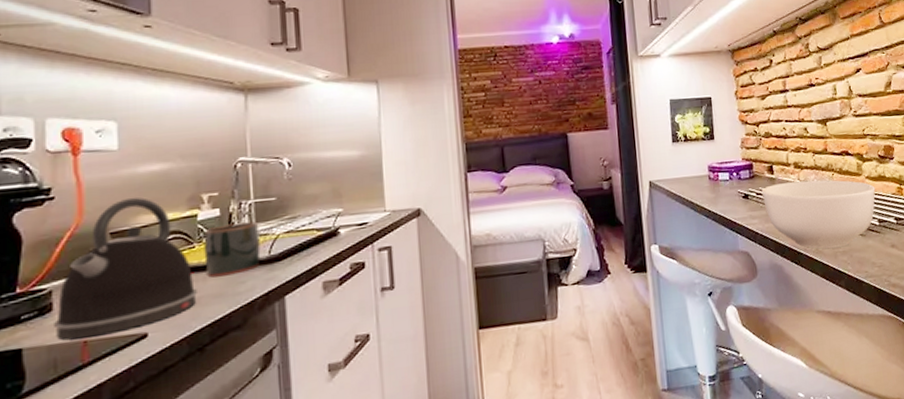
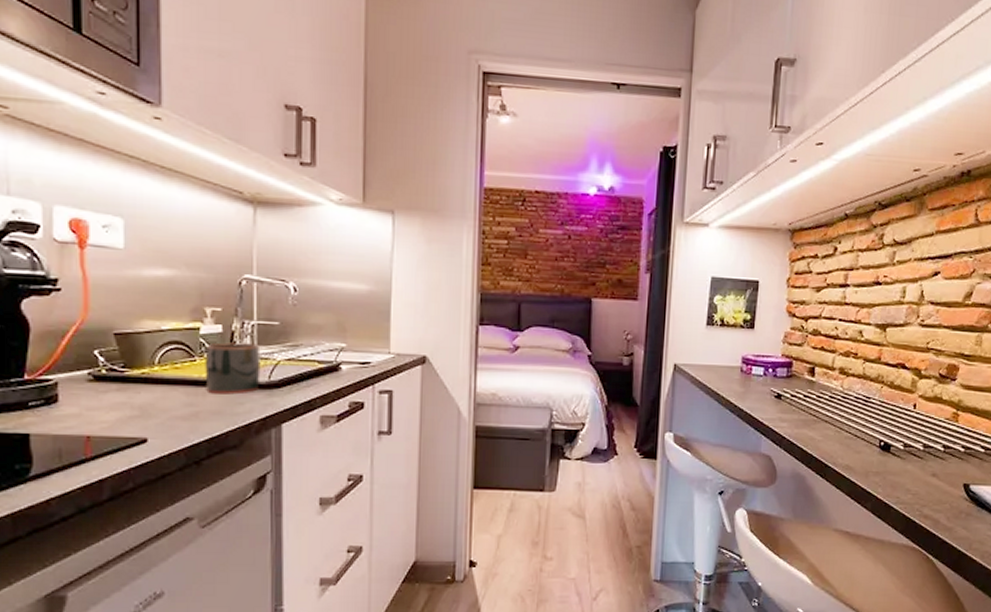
kettle: present [54,197,197,340] -> none [60,300,196,434]
bowl: present [761,180,876,249] -> none [796,388,928,467]

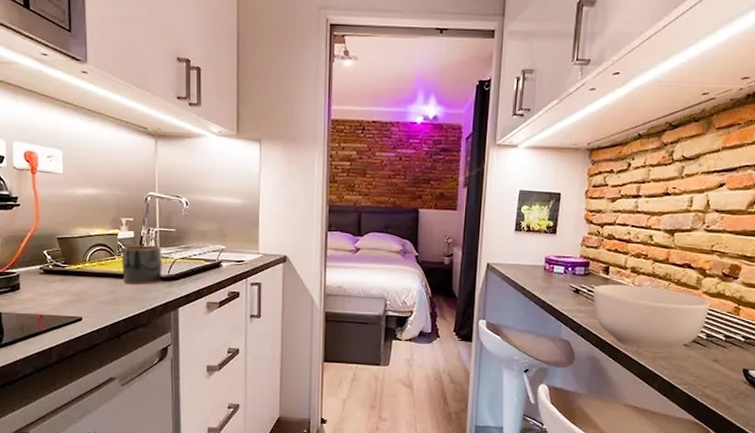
bowl: none [796,388,928,467] -> present [593,284,711,353]

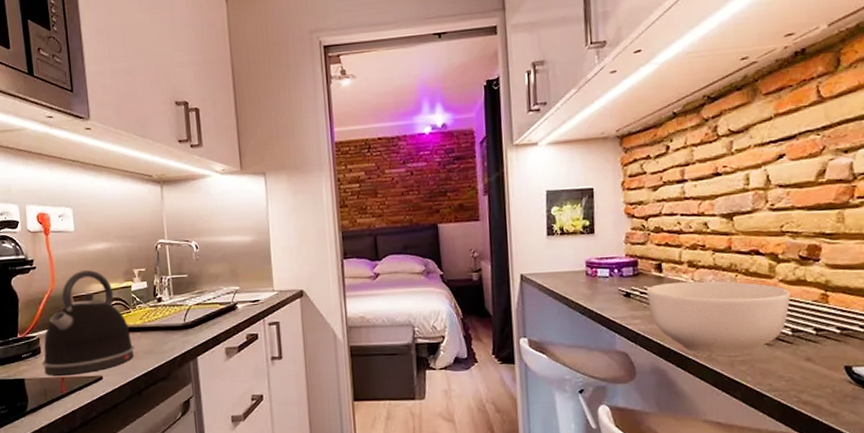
kettle: none [21,212,116,314] -> present [42,269,134,376]
mug: present [122,245,162,285] -> none [136,294,178,337]

